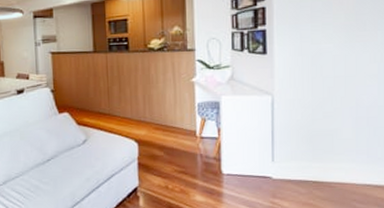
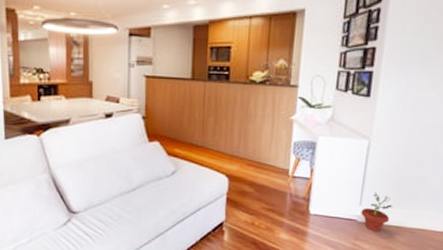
potted plant: none [275,147,307,188] -> present [361,192,393,231]

